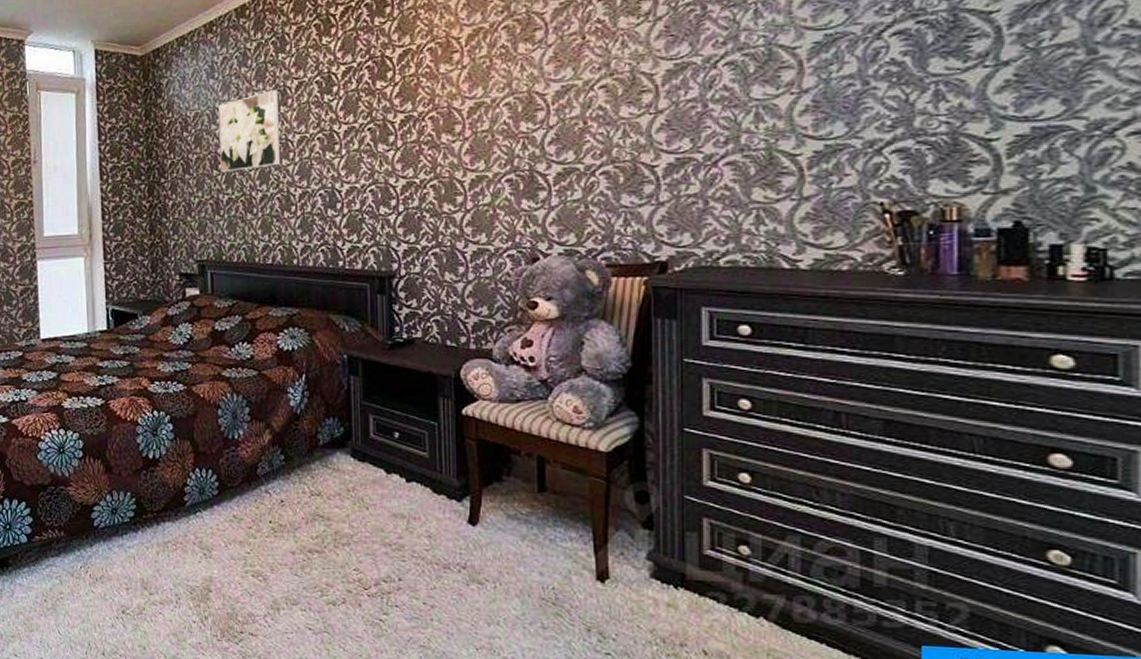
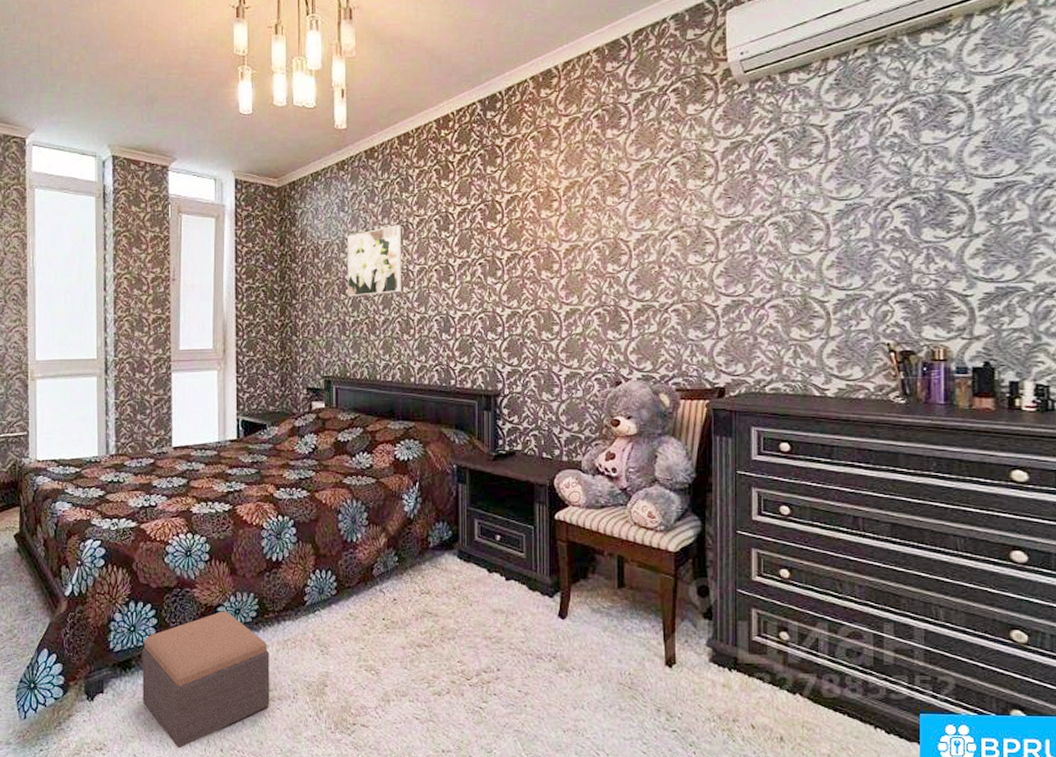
footstool: none [18,510,152,650] -> present [142,611,270,749]

